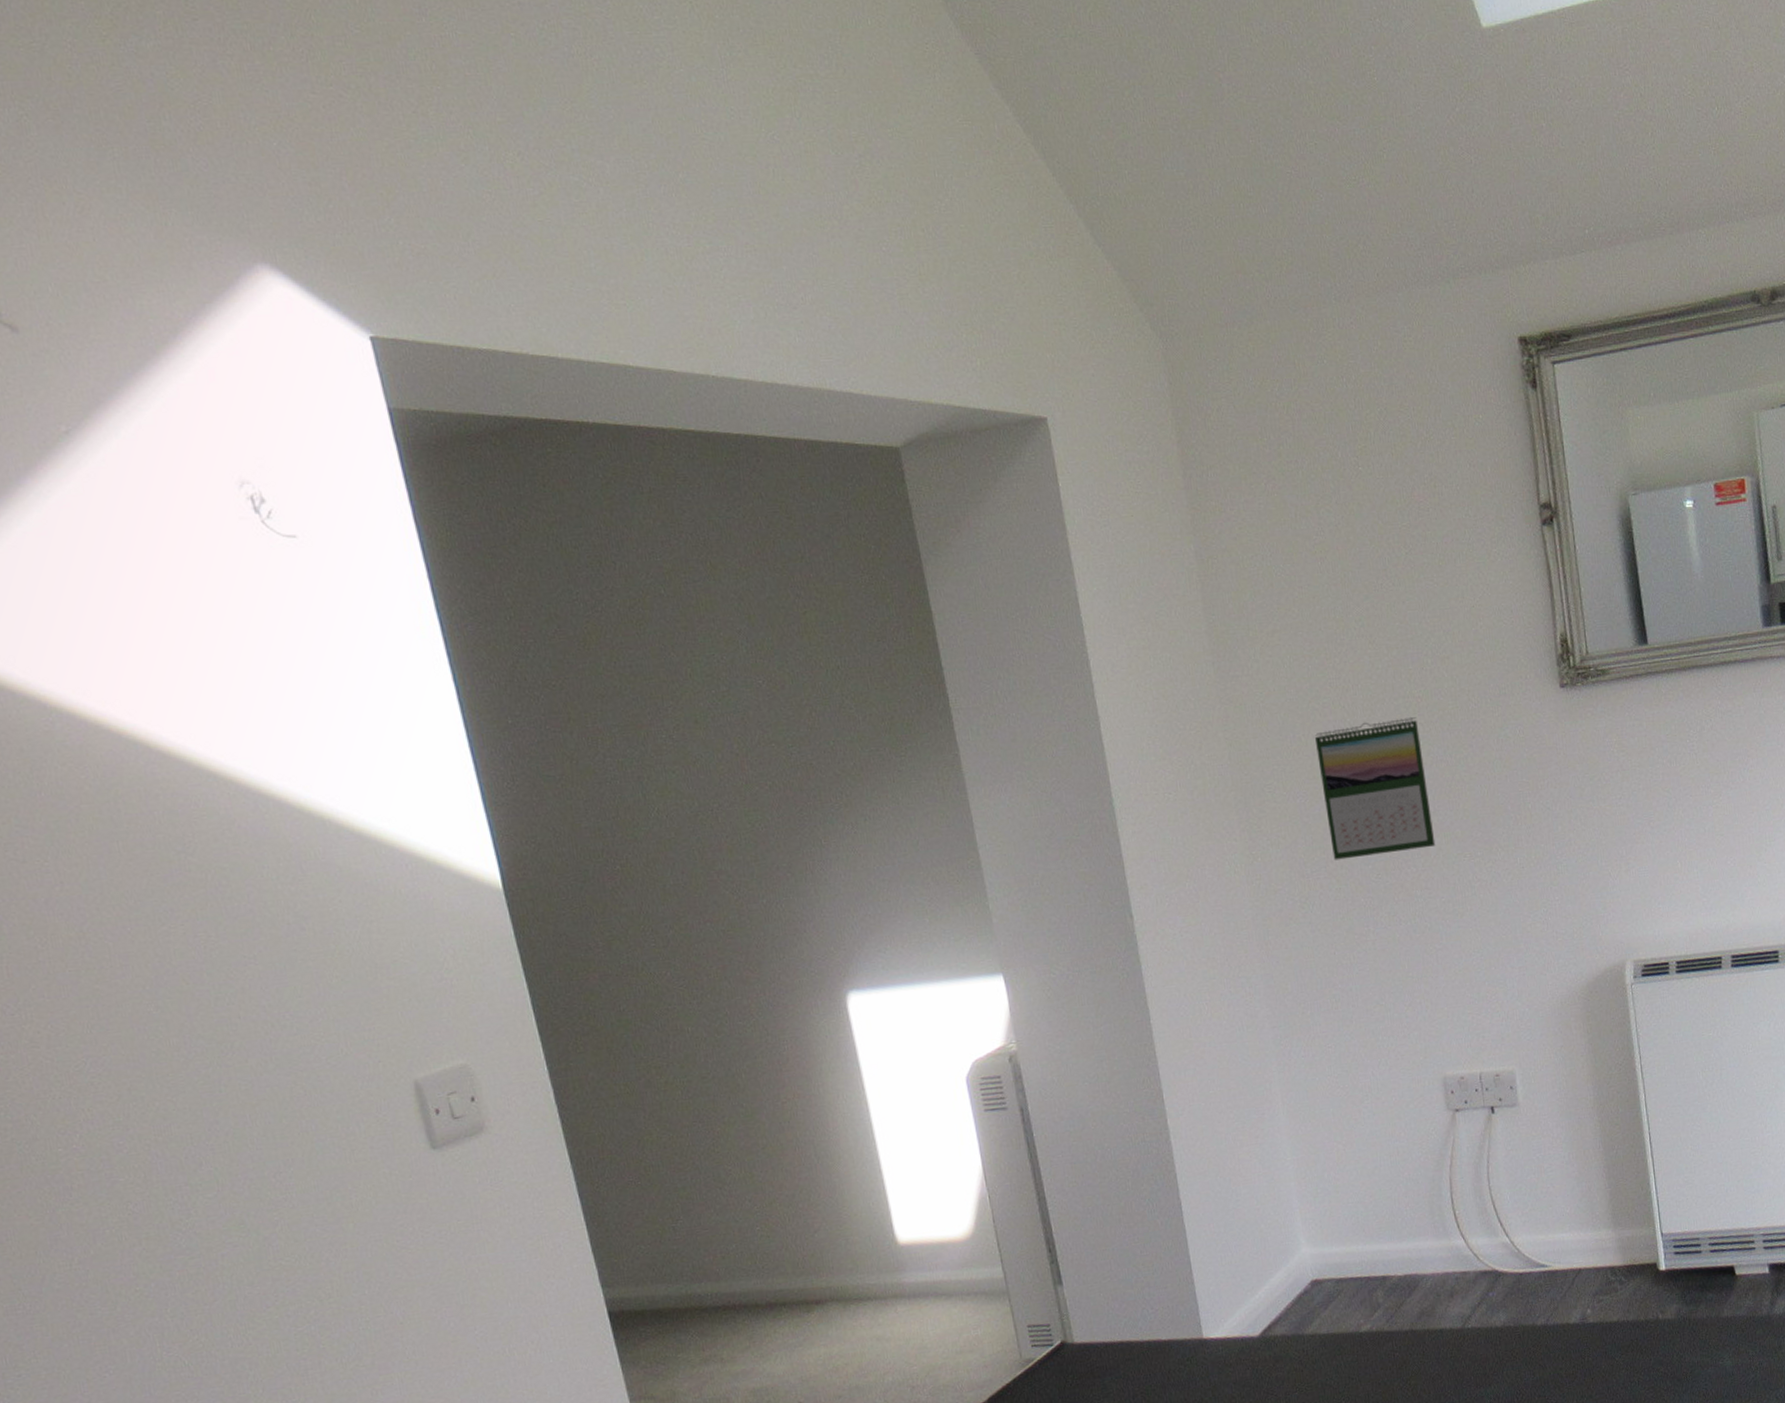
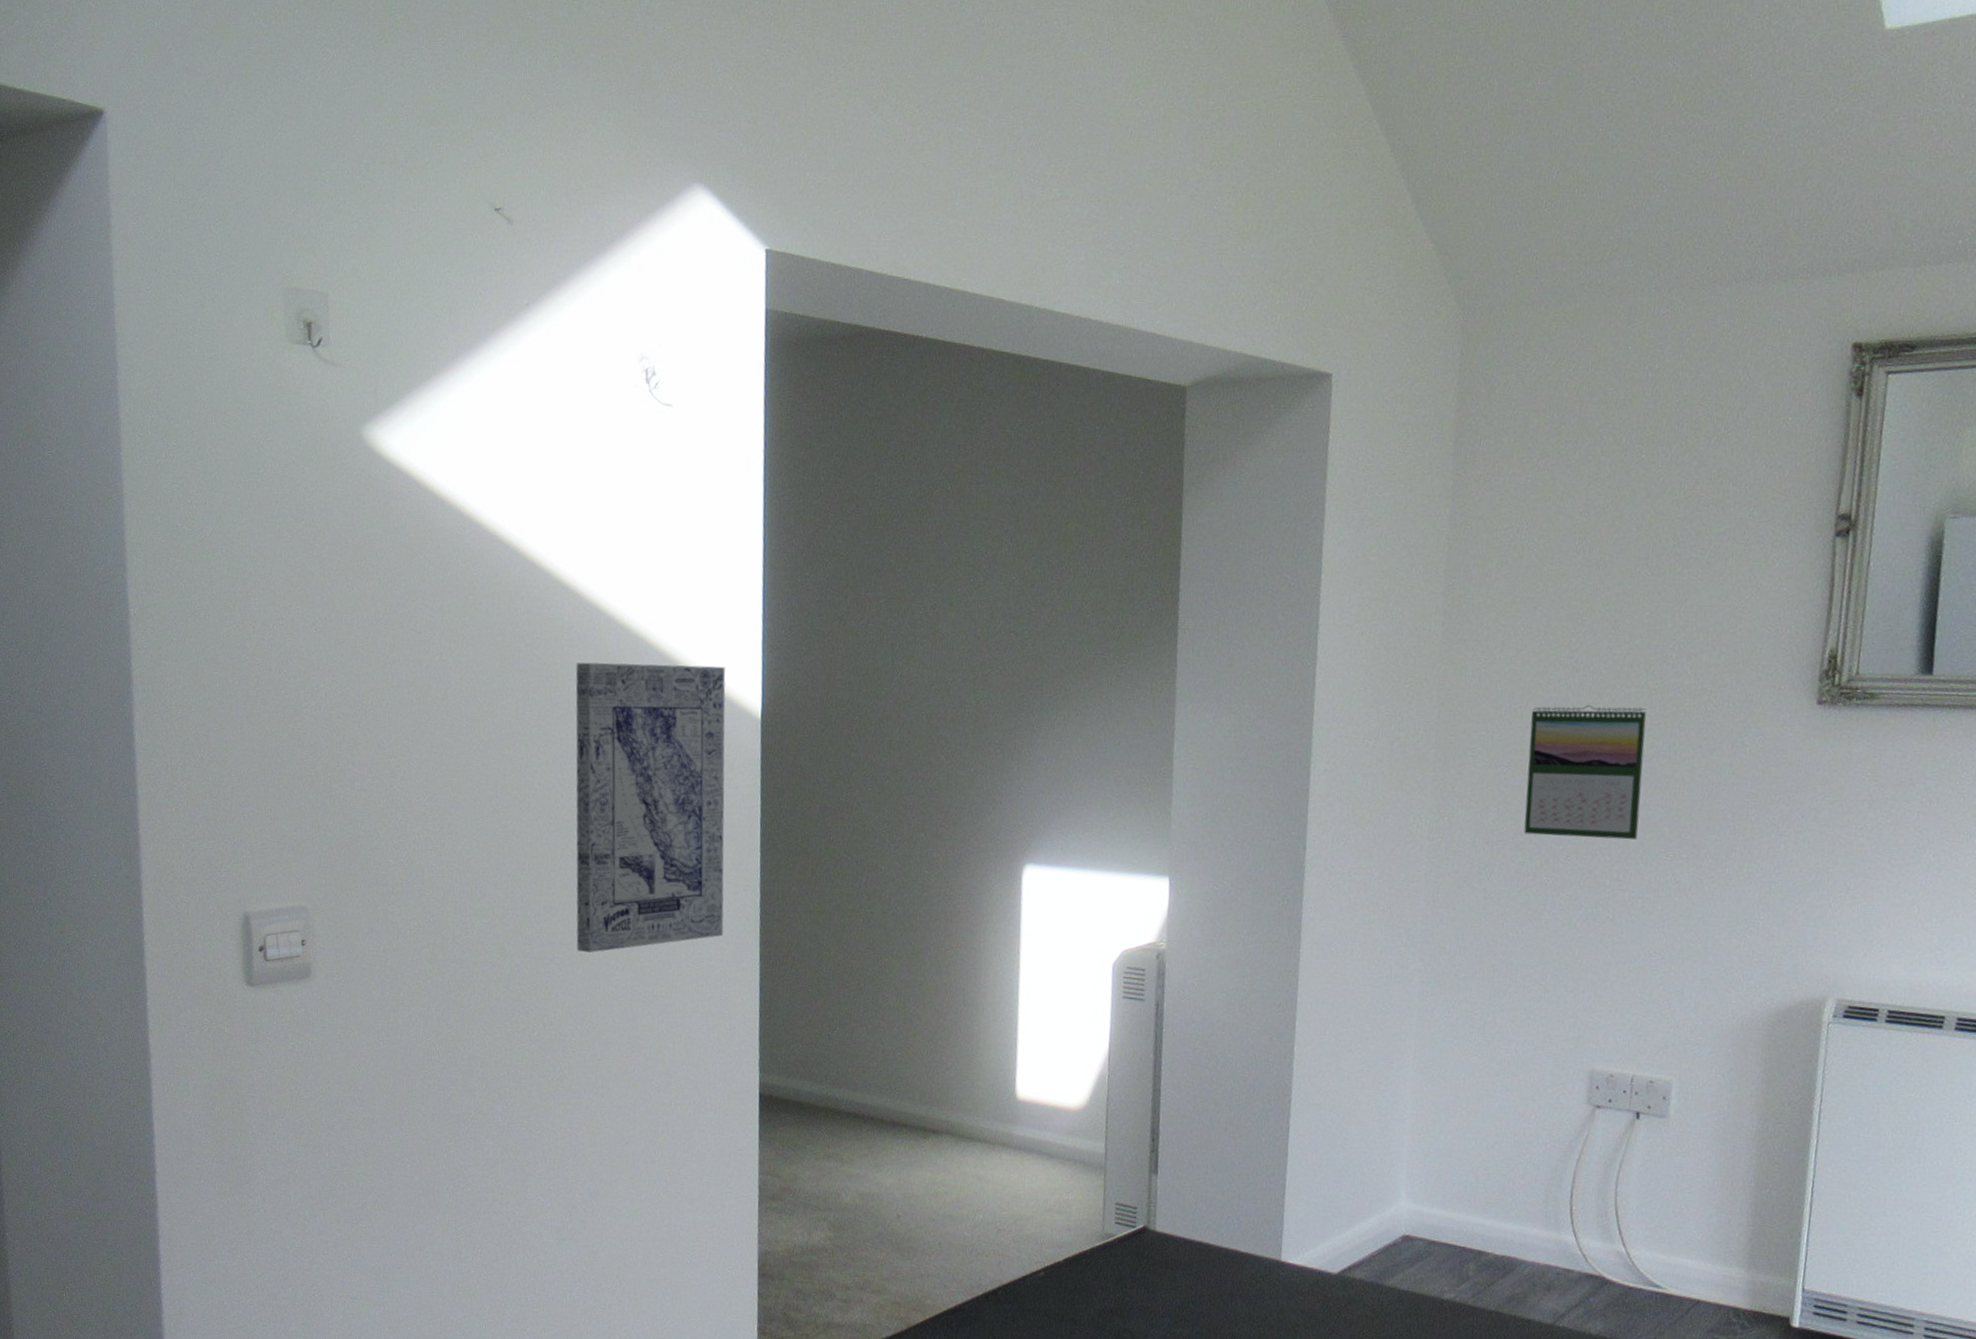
wall art: none [250,836,519,1204] -> present [575,662,726,953]

